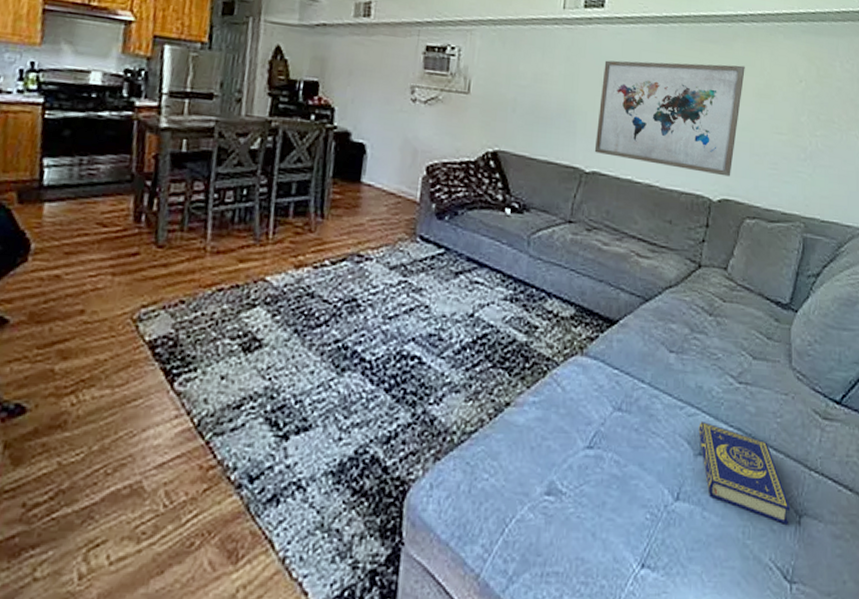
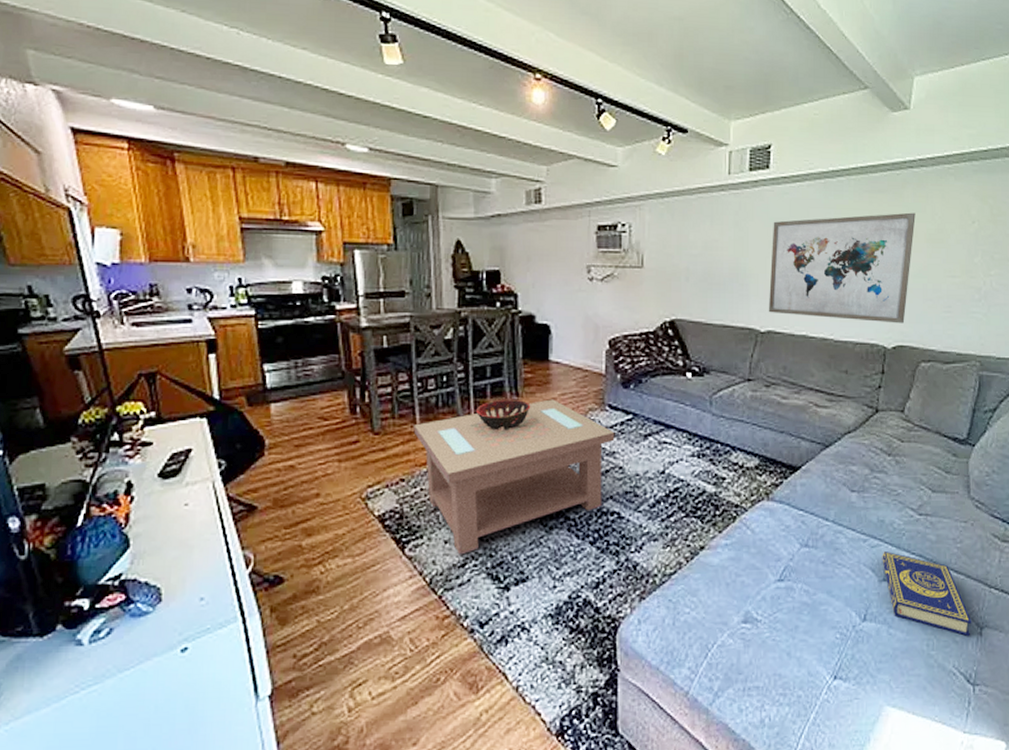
coffee table: none [202,224,424,394] -> present [413,399,615,555]
decorative bowl: none [275,219,336,254] -> present [476,399,531,429]

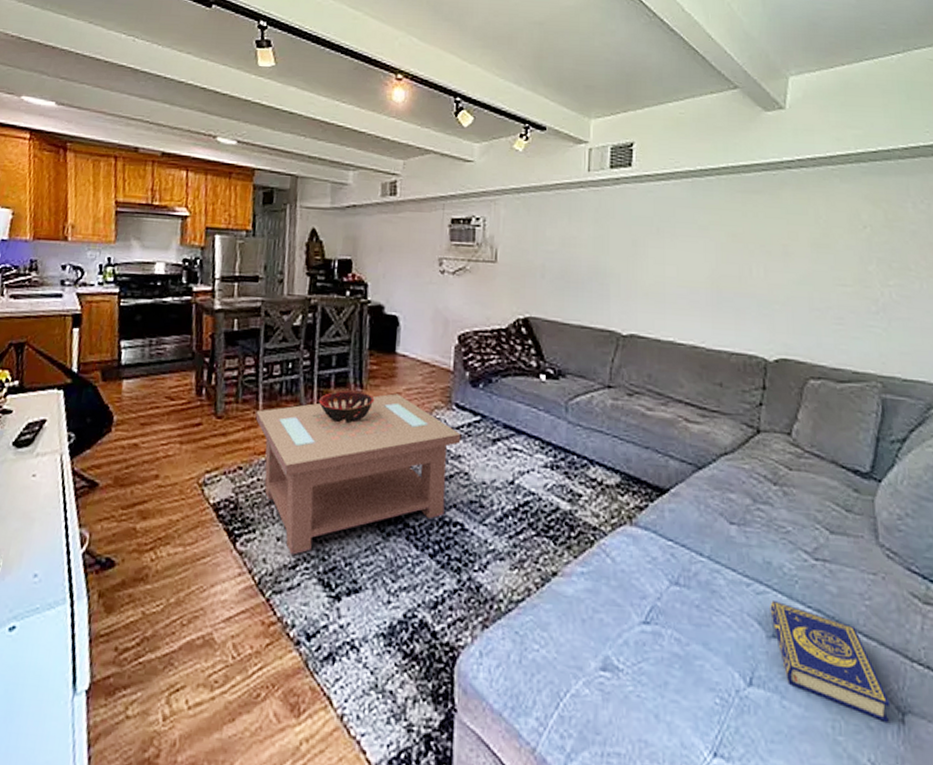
wall art: present [768,212,916,324] -> none [630,215,796,335]

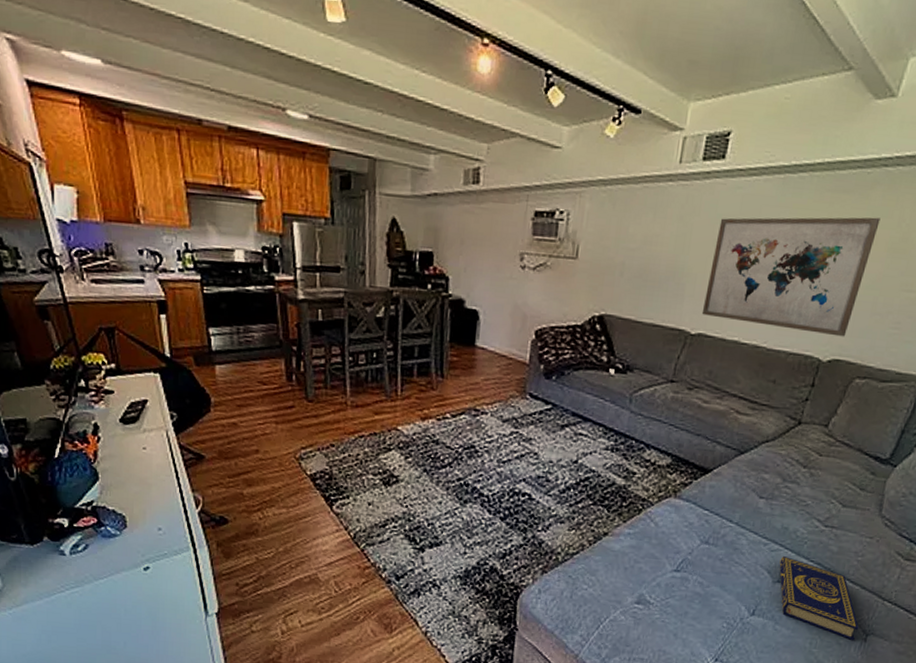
coffee table: present [255,393,461,555] -> none [344,383,533,517]
decorative bowl: present [319,390,375,423] -> none [403,379,455,408]
wall art: none [630,215,796,335] -> present [701,217,881,337]

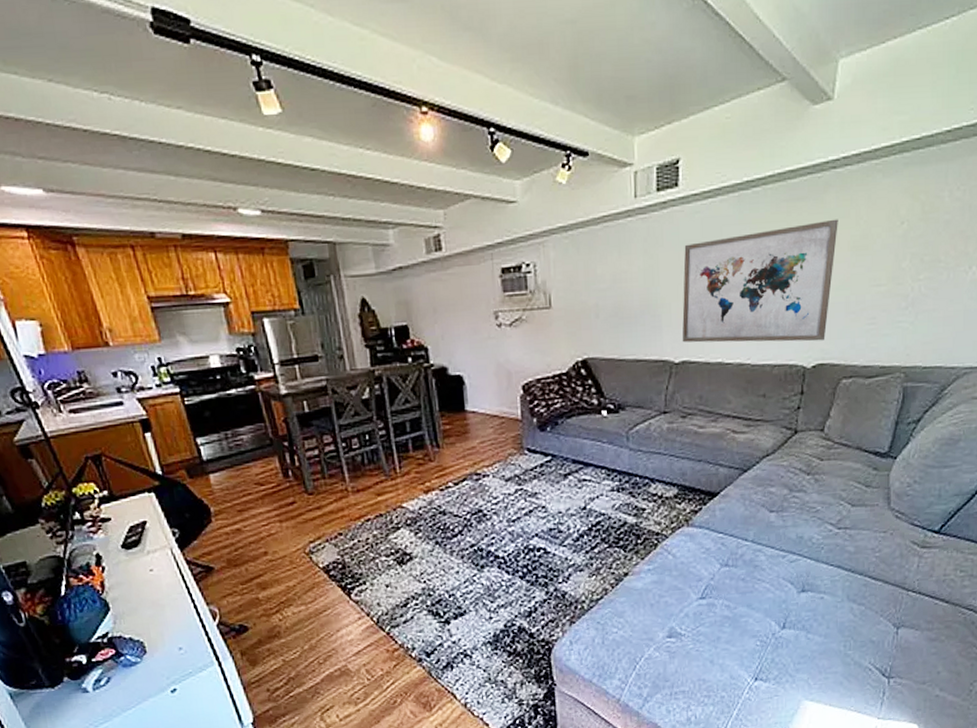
book: present [779,556,859,640] -> none [801,565,889,636]

